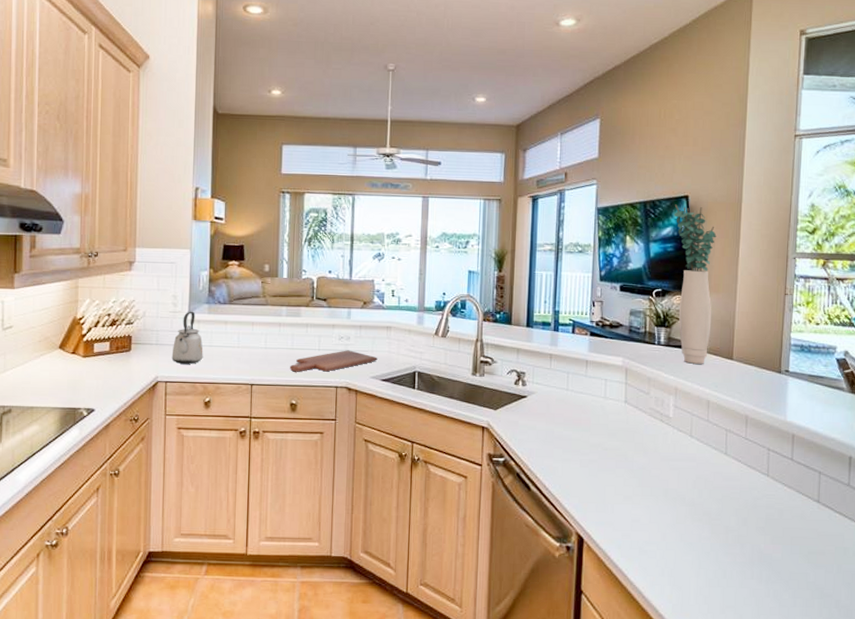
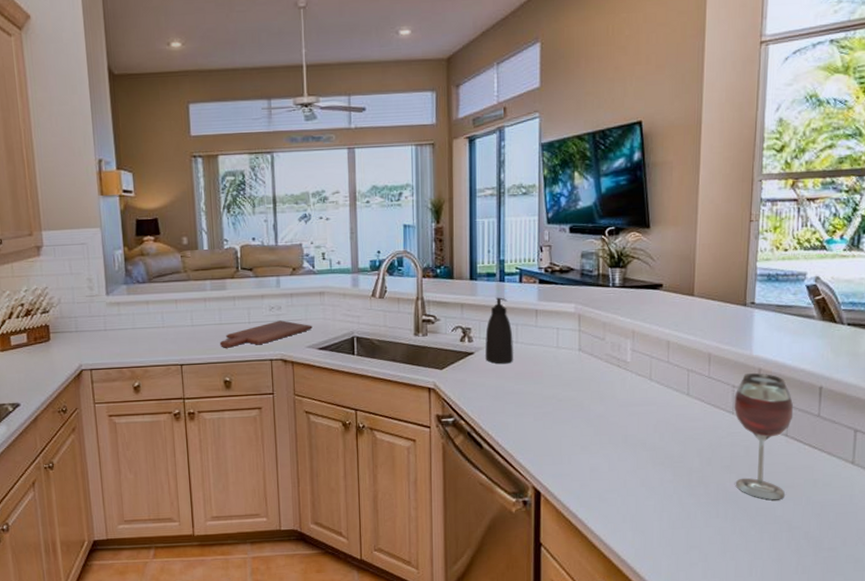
kettle: present [171,311,203,364] -> none [93,293,127,350]
soap dispenser: none [537,345,564,410] -> present [485,297,513,364]
vase: present [674,204,717,364] -> none [626,132,674,304]
wineglass: none [768,438,825,565] -> present [734,373,794,500]

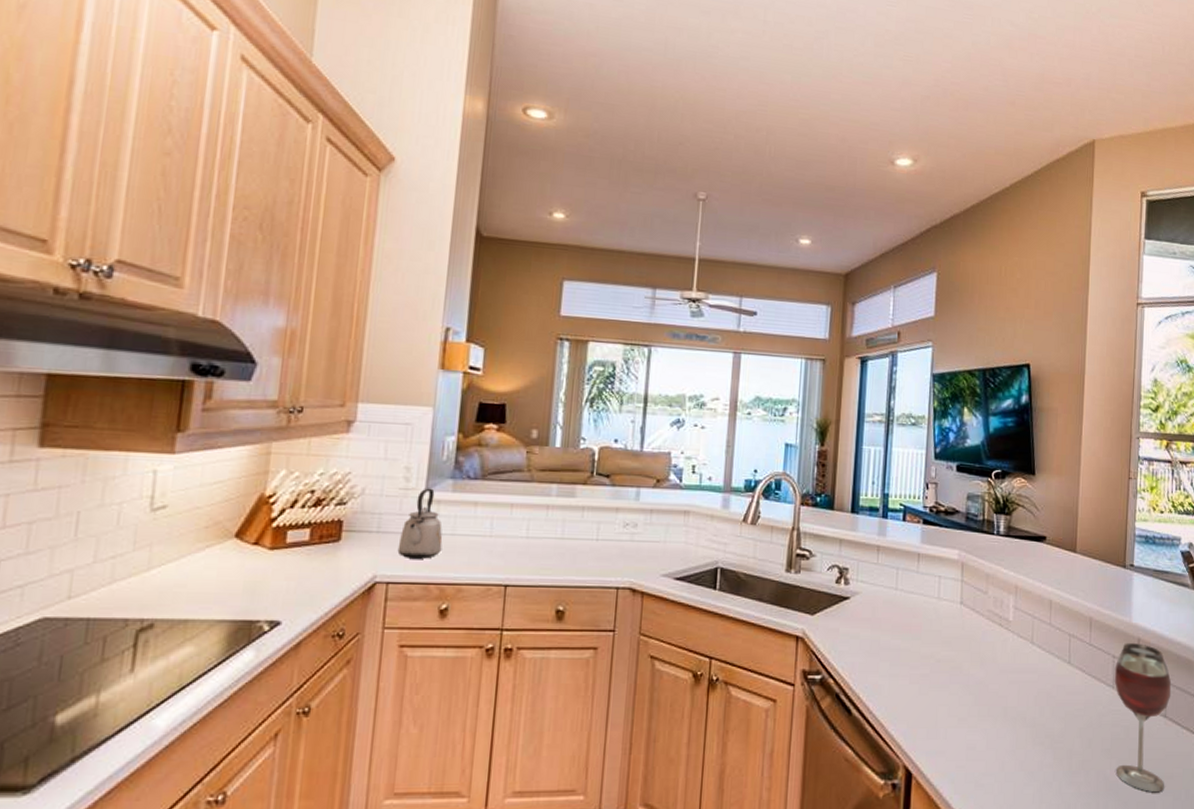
kettle: none [93,293,127,350] -> present [397,488,443,559]
cutting board: present [219,320,313,348] -> none [557,540,671,569]
soap dispenser: present [485,297,513,364] -> none [862,535,893,614]

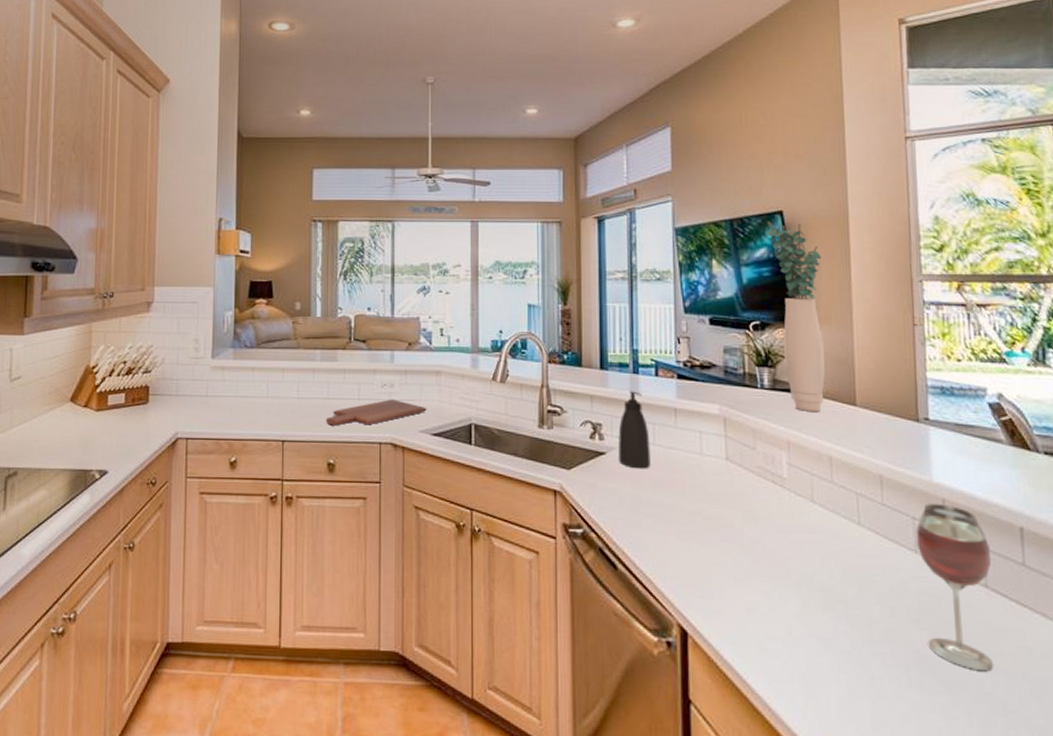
kettle: present [397,488,443,559] -> none [193,356,228,418]
cutting board: none [557,540,671,569] -> present [325,399,427,426]
soap dispenser: none [862,535,893,614] -> present [618,391,651,469]
vase: none [1014,373,1059,558] -> present [767,221,826,411]

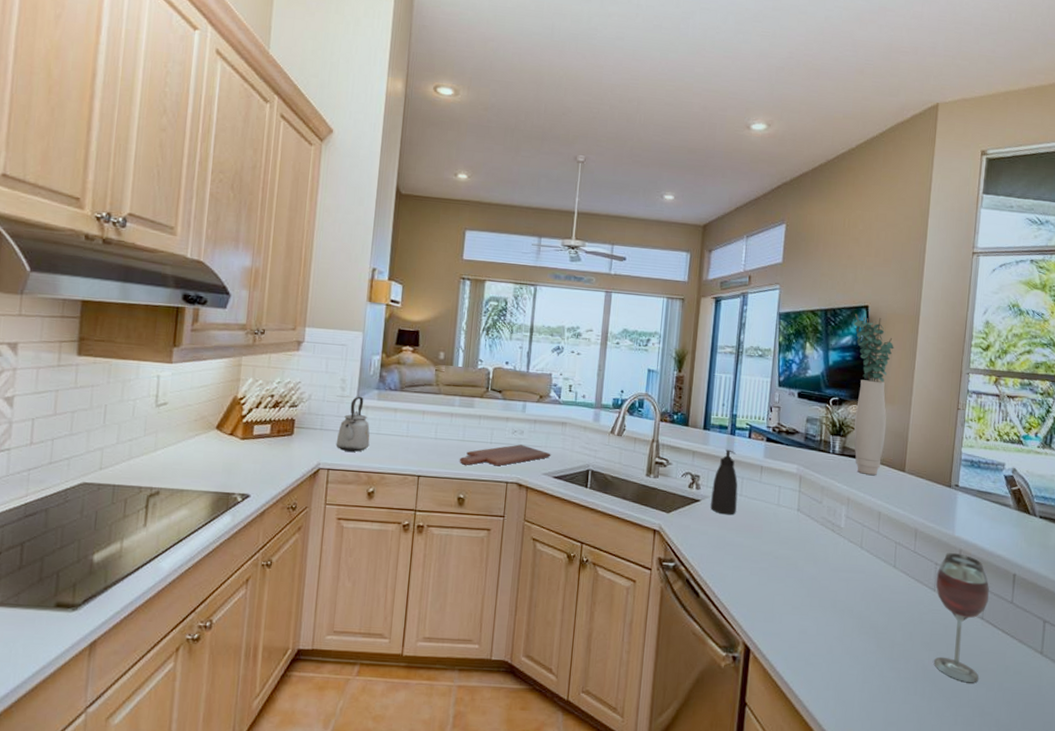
kettle: none [193,356,228,418] -> present [336,396,370,452]

